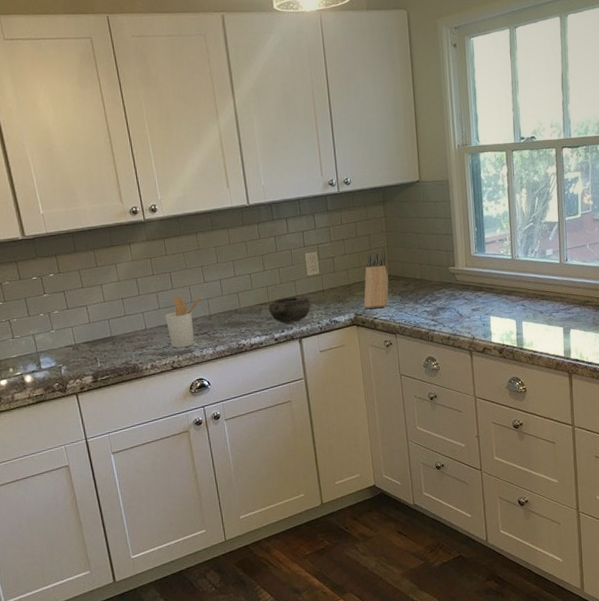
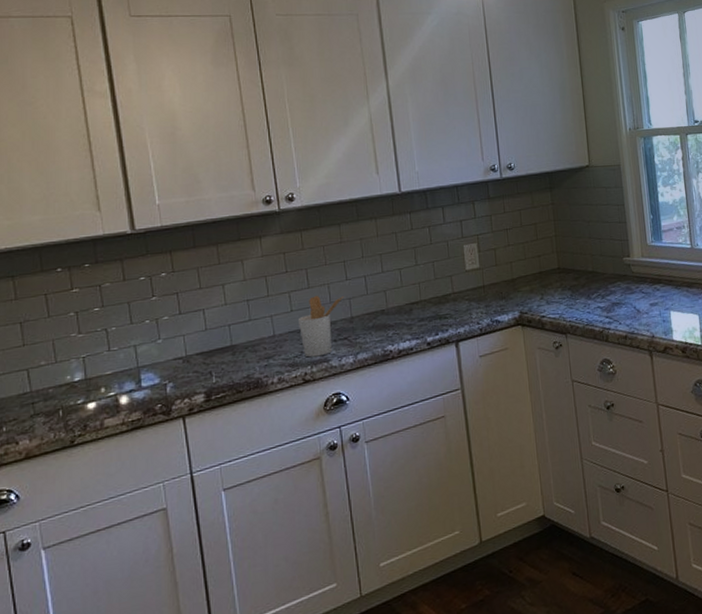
bowl: present [268,296,312,324] -> none [420,293,470,325]
knife block: present [363,252,389,309] -> none [529,242,558,306]

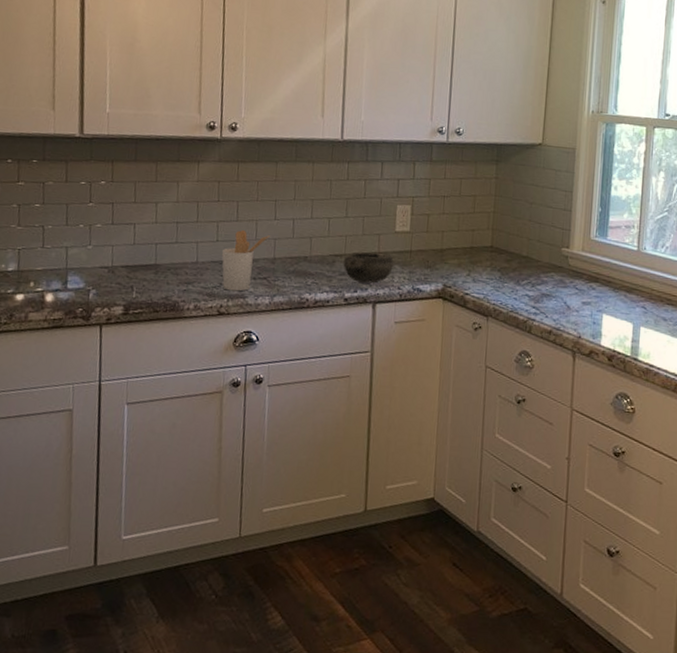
bowl: none [420,293,470,325] -> present [343,251,395,284]

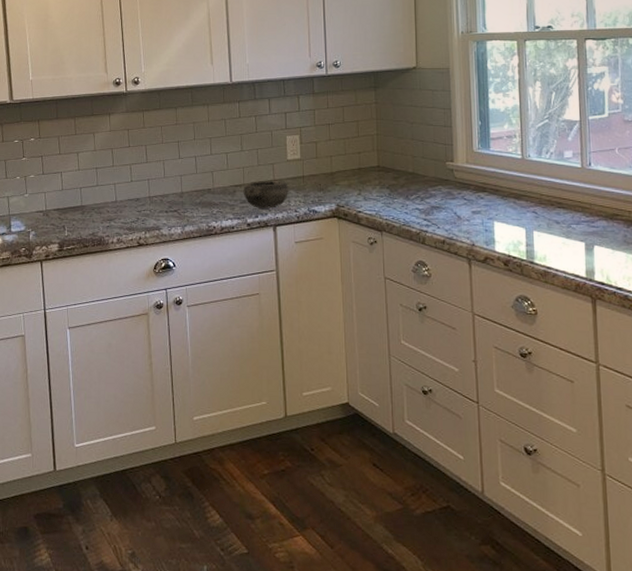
utensil holder: present [221,230,270,292] -> none [136,170,176,224]

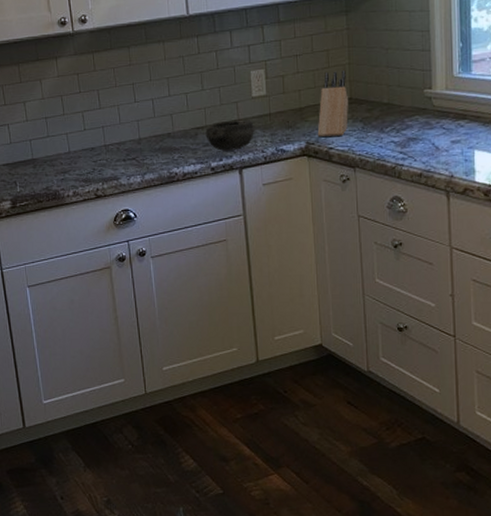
knife block: none [347,140,376,200] -> present [317,70,348,137]

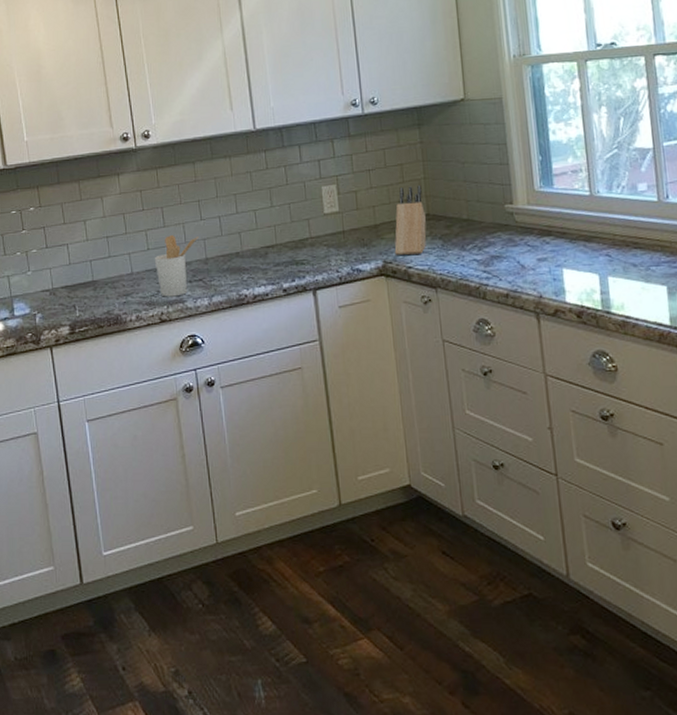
utensil holder: none [90,117,133,175] -> present [154,235,199,297]
bowl: present [205,120,255,151] -> none [276,237,329,271]

